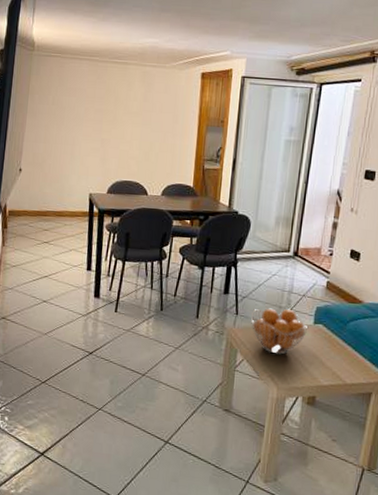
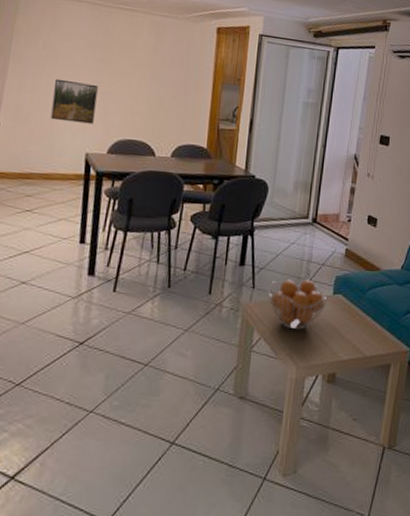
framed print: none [60,129,98,168] -> present [51,78,98,124]

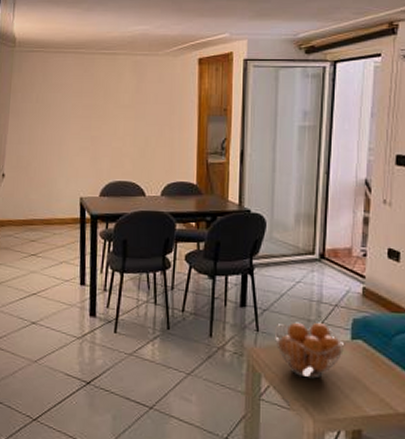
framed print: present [51,78,98,124] -> none [47,128,87,169]

